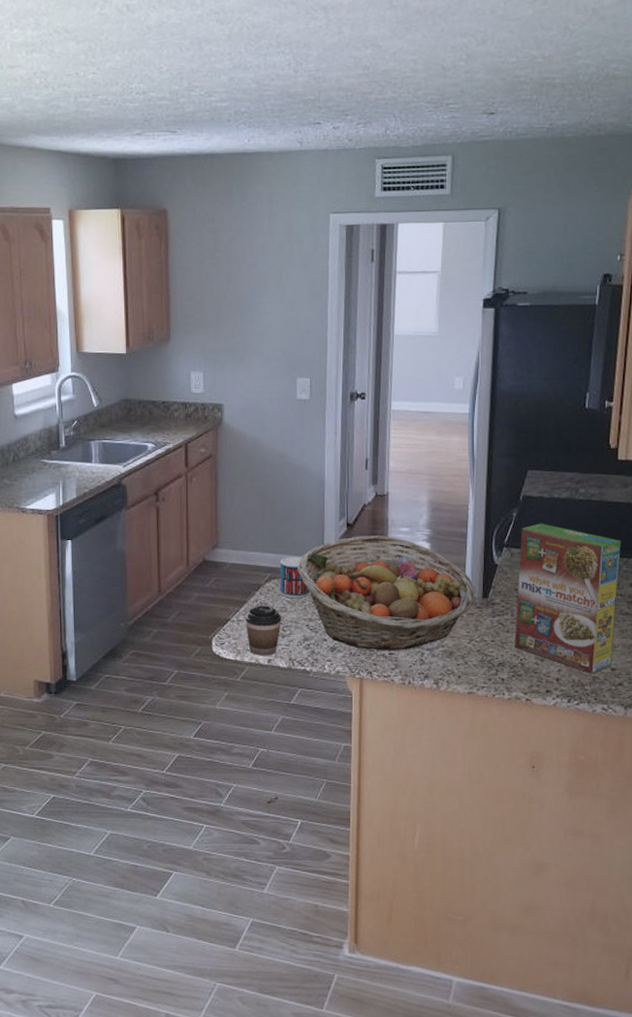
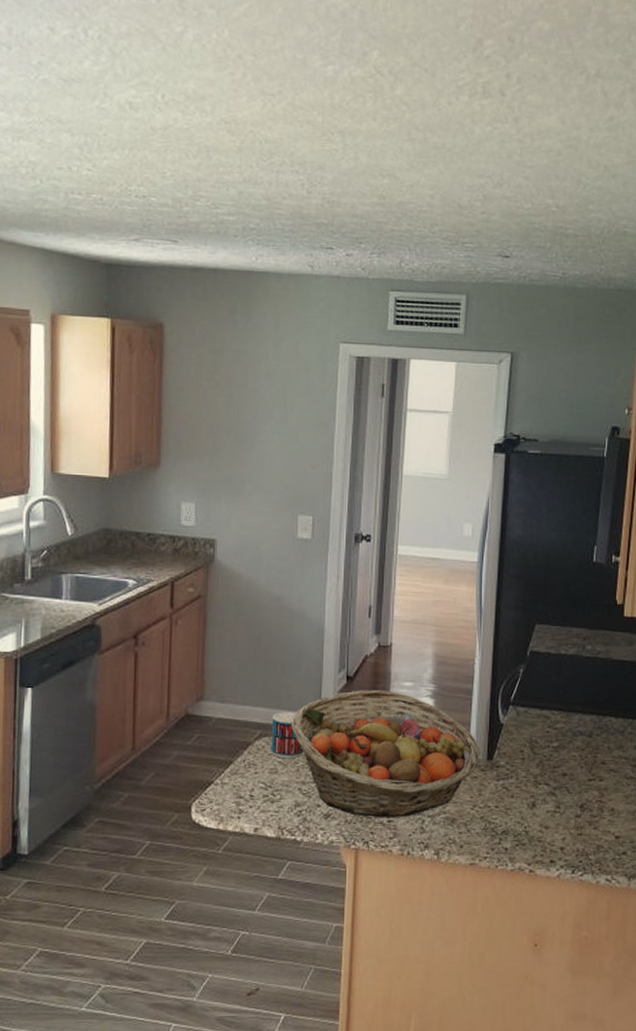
coffee cup: present [245,605,281,656] -> none [230,766,271,824]
cereal box: present [515,523,622,674] -> none [519,680,627,842]

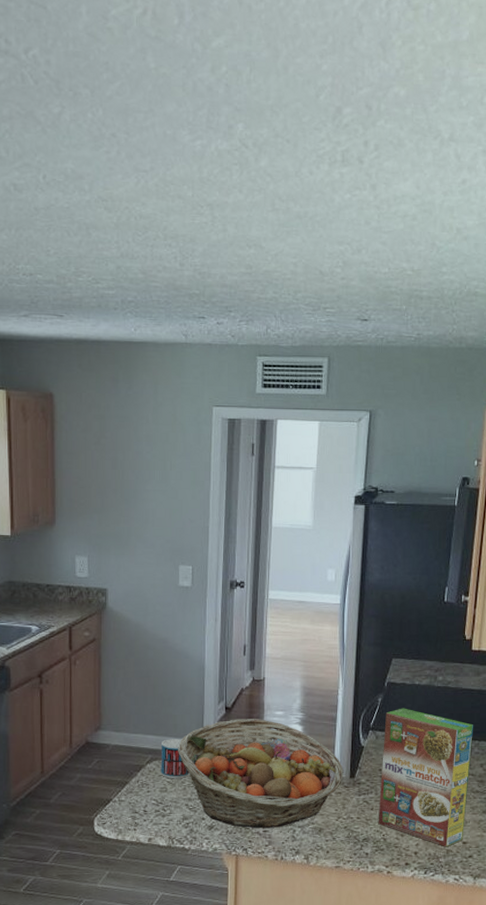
cereal box: none [519,680,627,842] -> present [378,708,474,847]

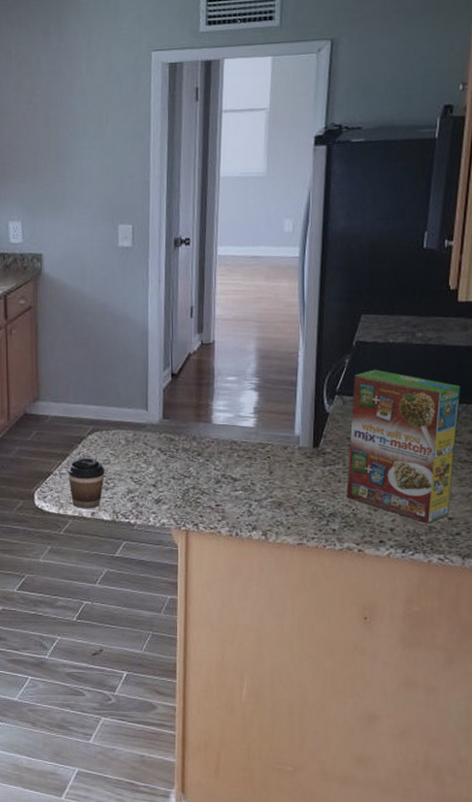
coffee cup: none [127,785,162,835] -> present [68,458,105,509]
mug: present [161,739,190,778] -> none [102,408,134,450]
fruit basket: present [178,719,344,829] -> none [121,385,306,503]

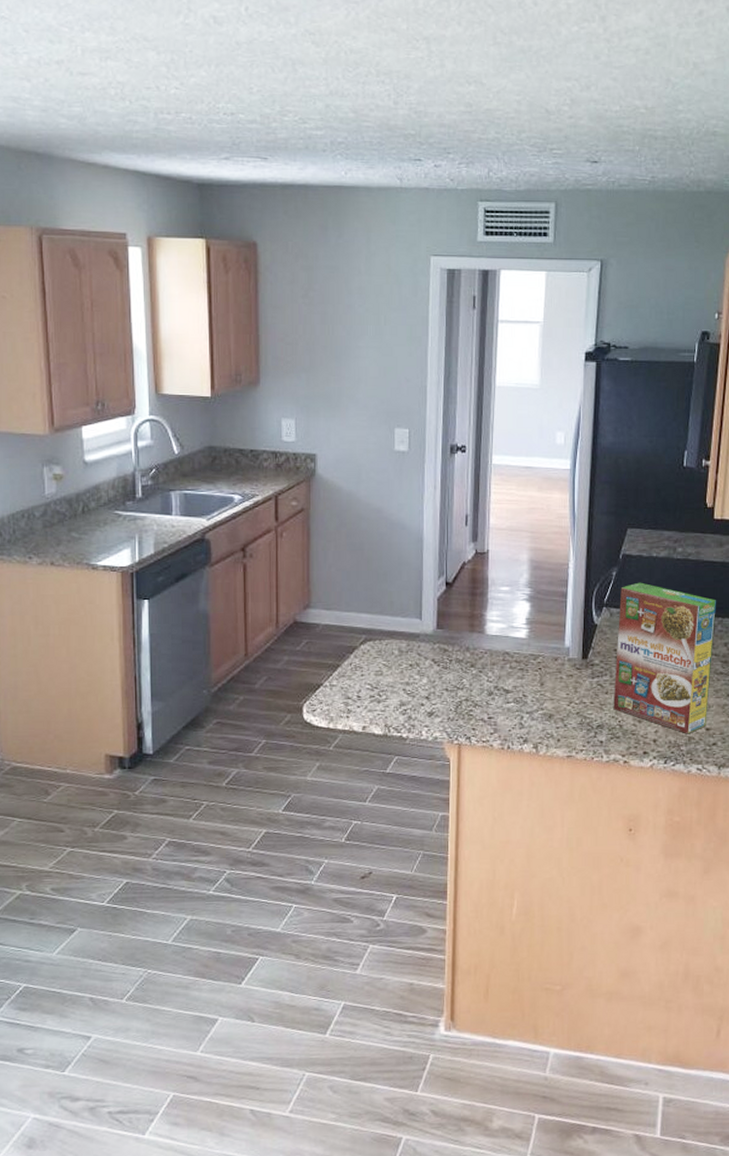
coffee cup: present [68,458,105,509] -> none [339,668,377,723]

